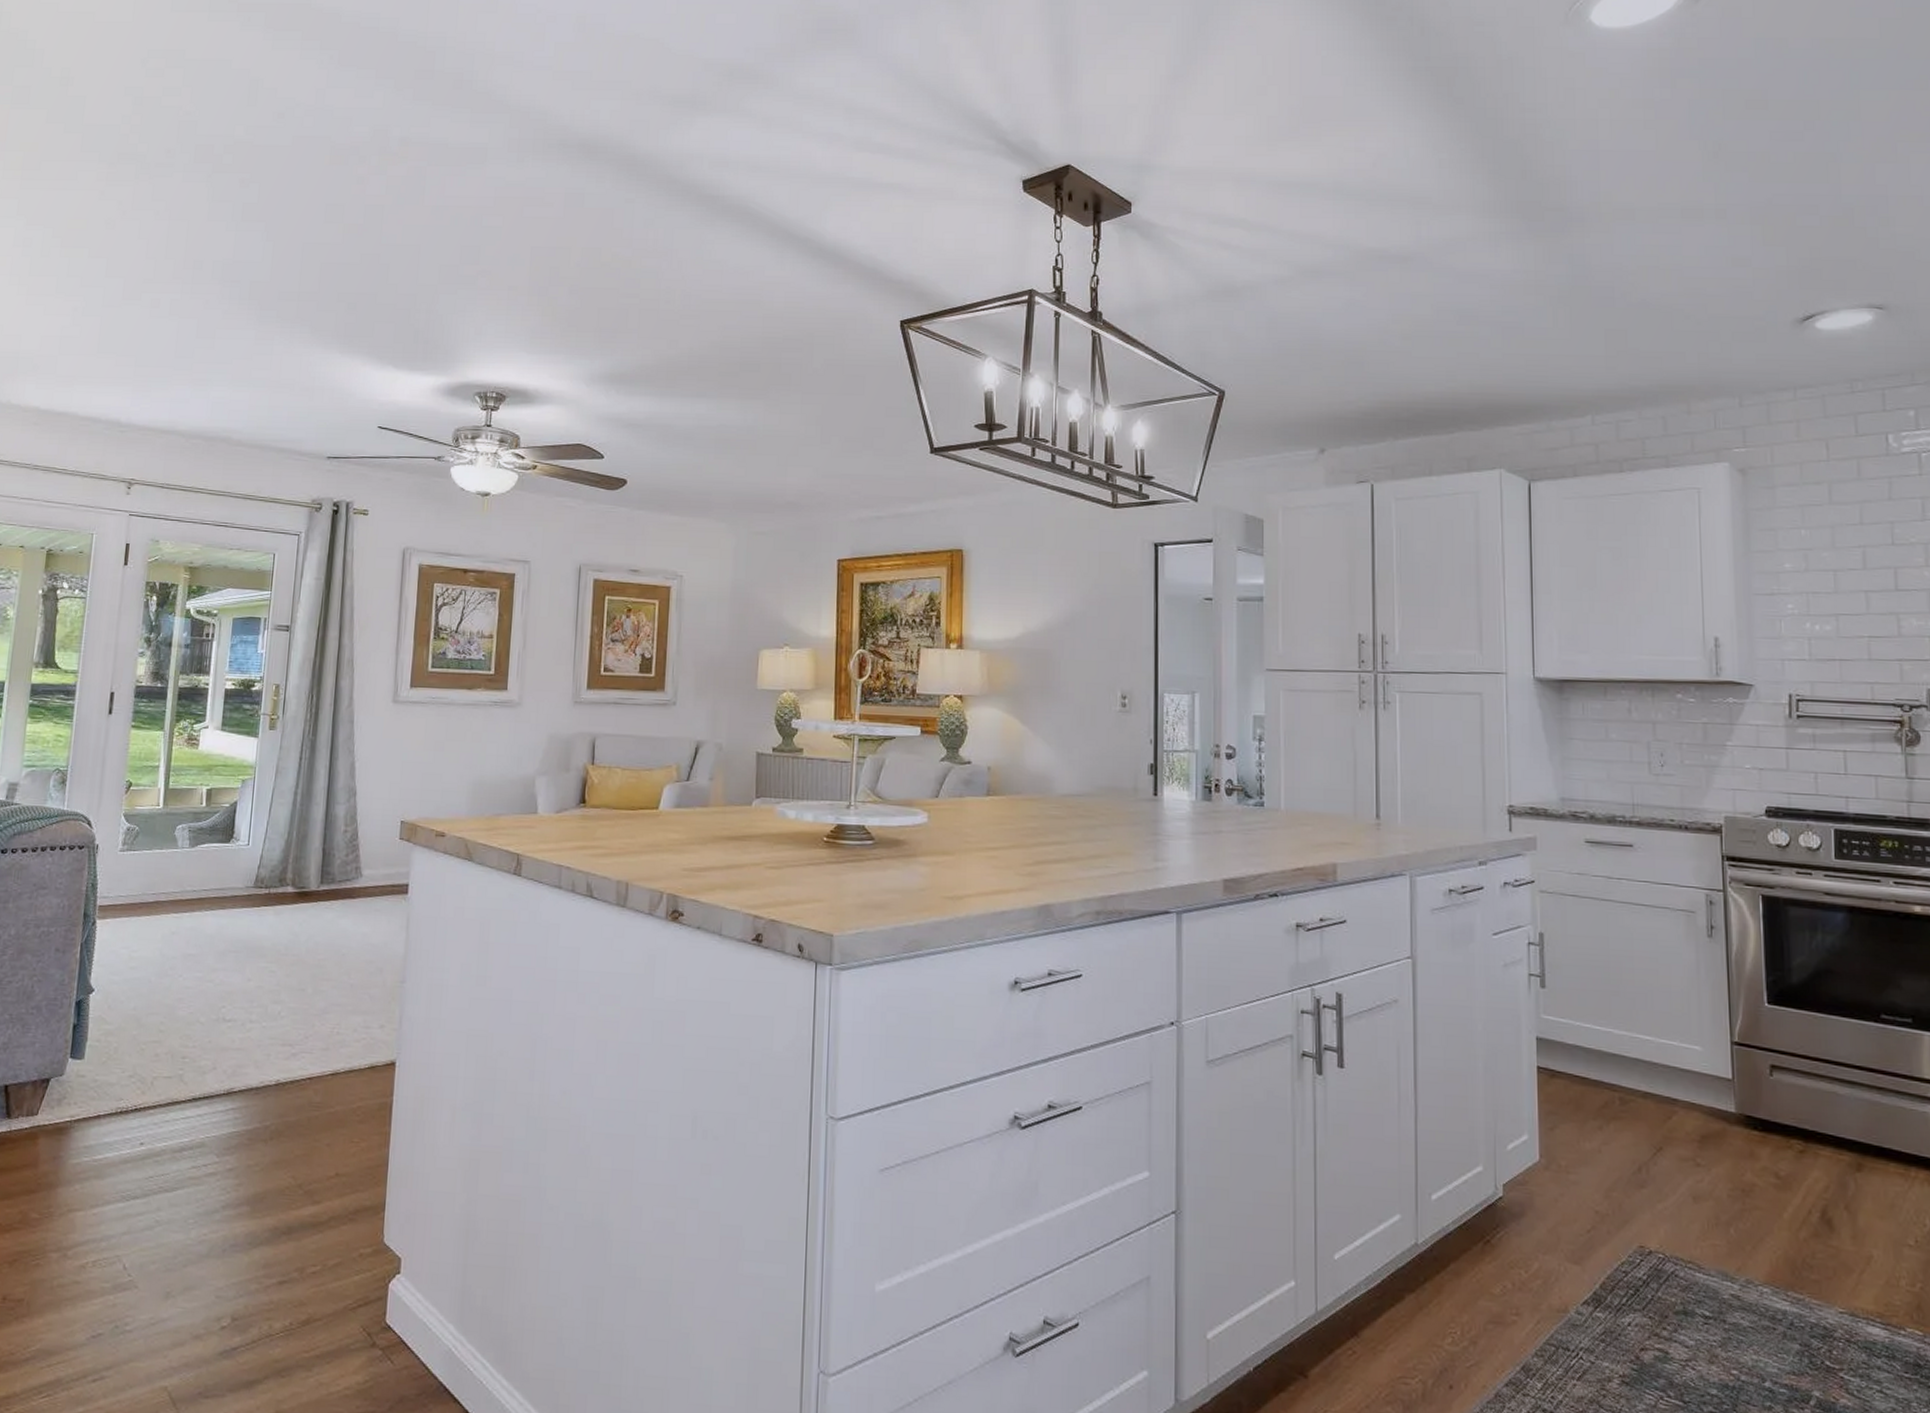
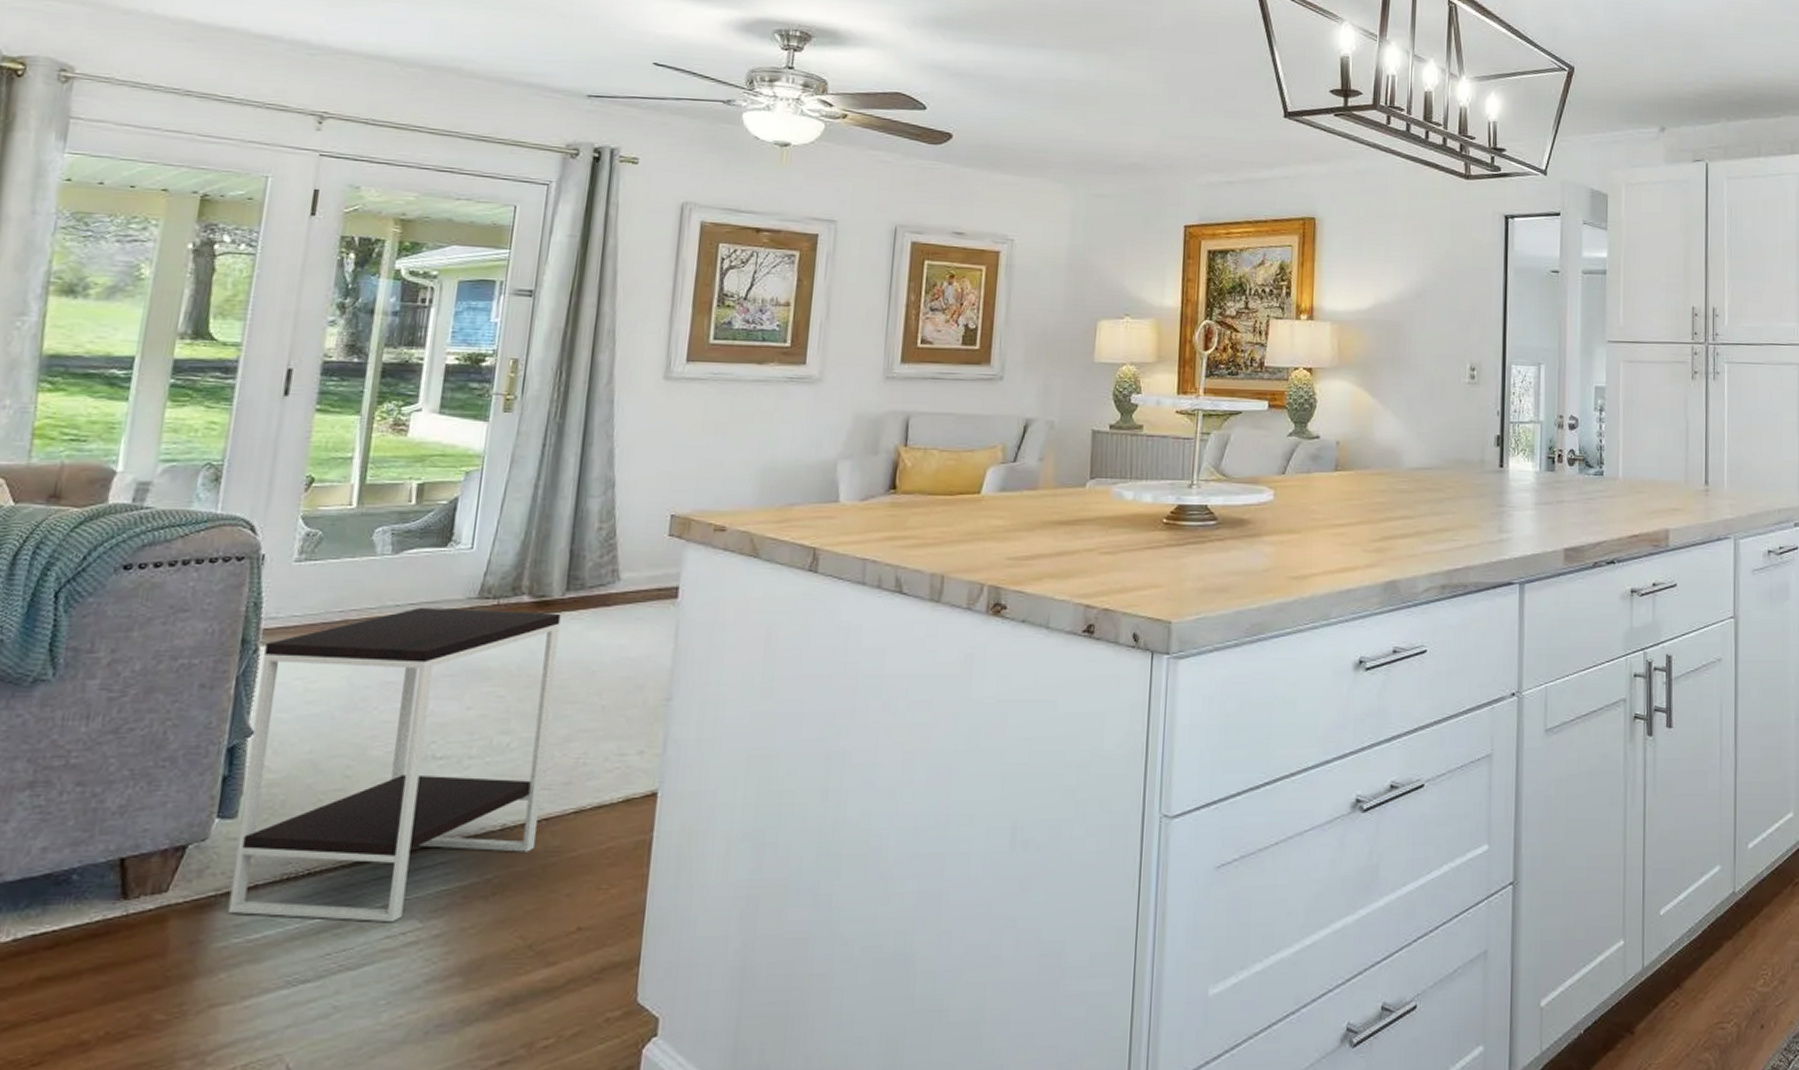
side table: none [79,892,317,1156] -> present [227,607,561,923]

